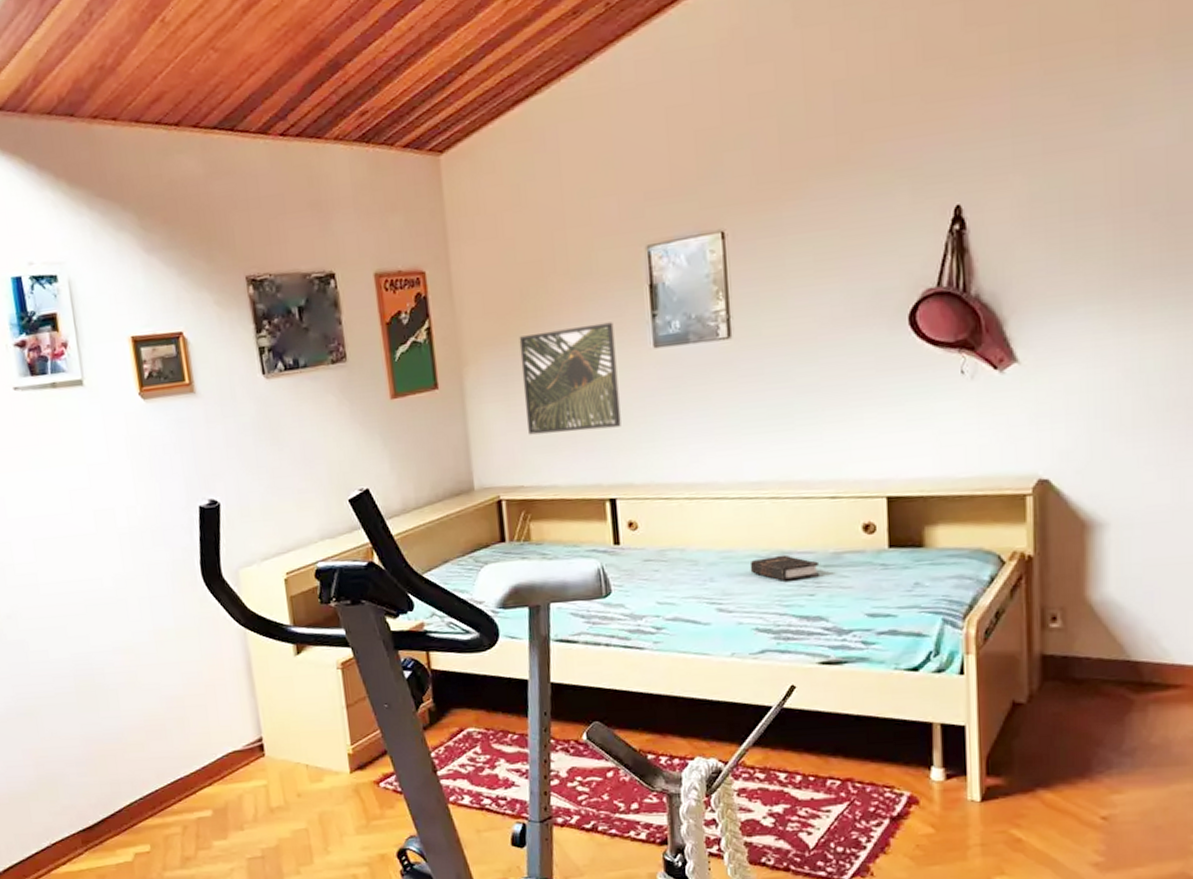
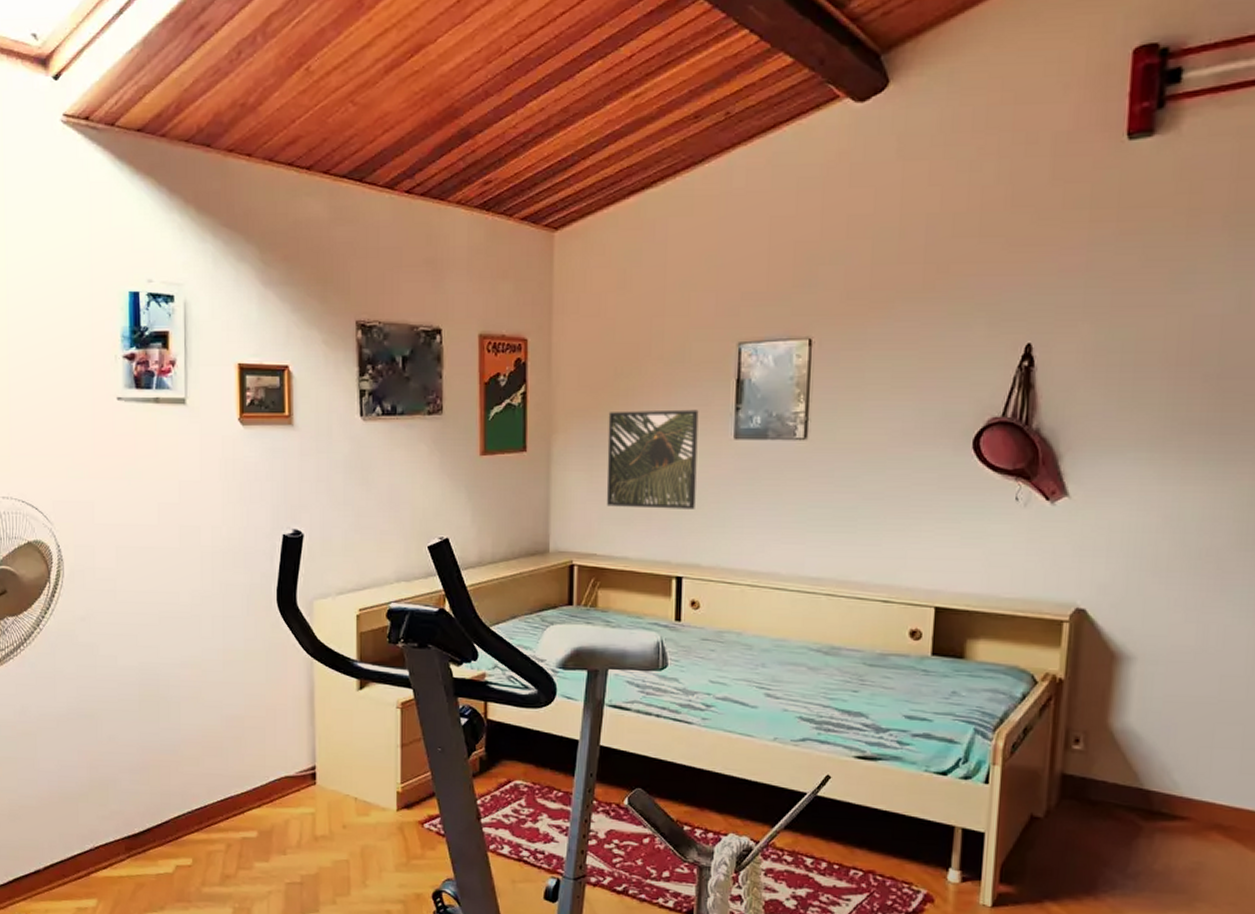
hardback book: present [749,554,821,581] -> none [800,649,866,676]

